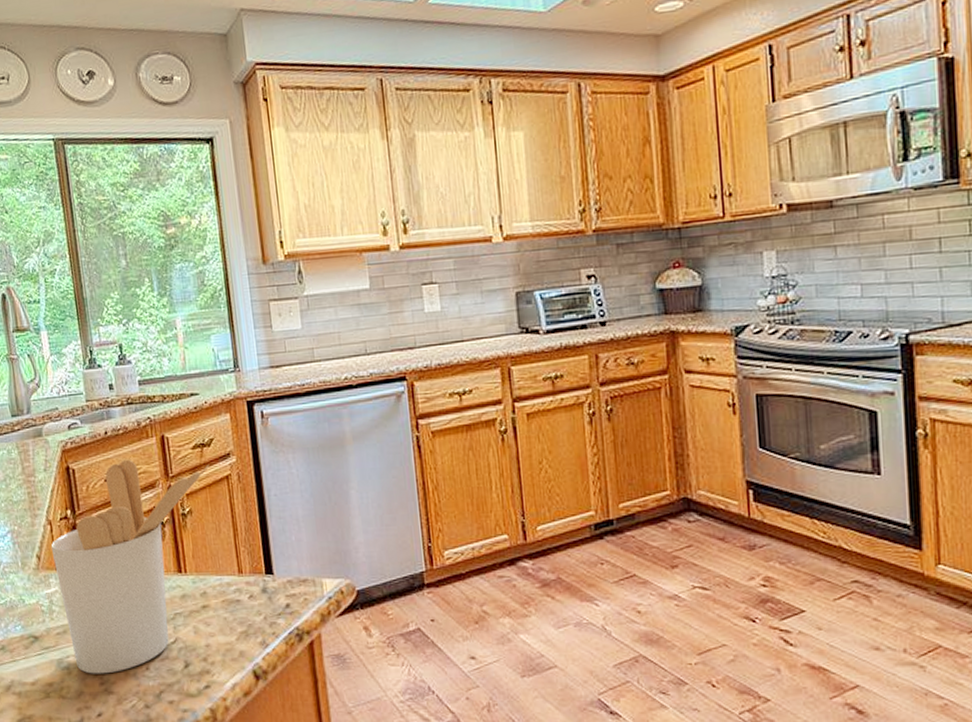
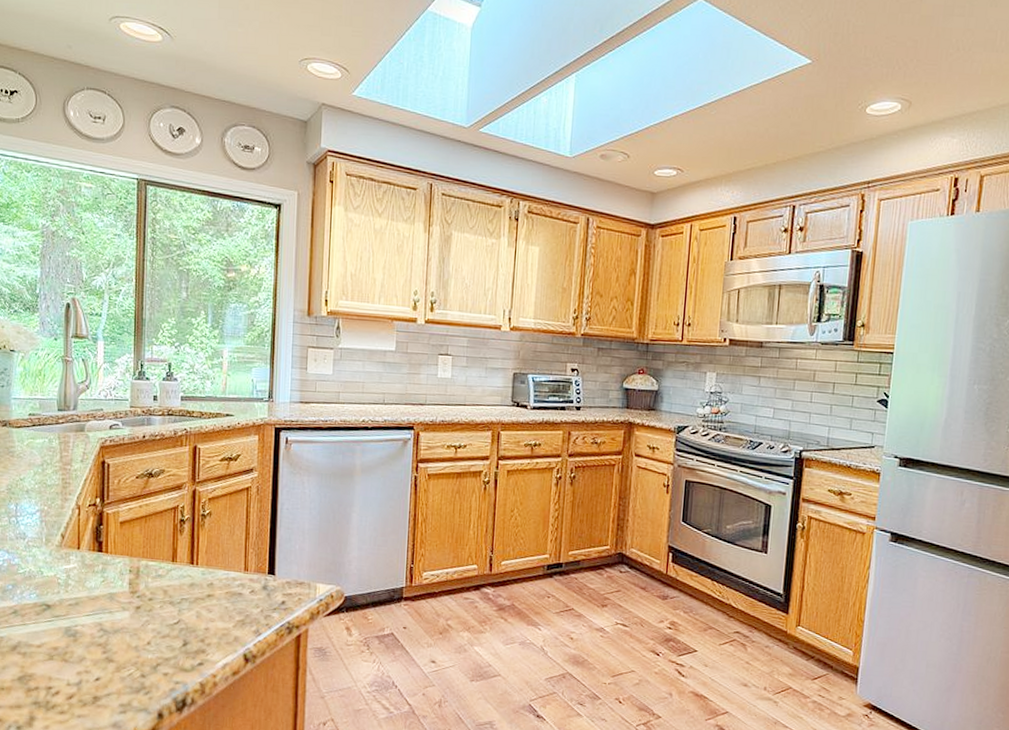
utensil holder: present [50,459,210,674] -> none [76,462,233,644]

